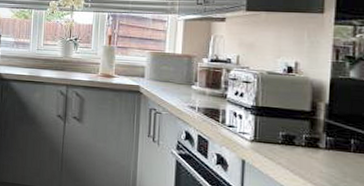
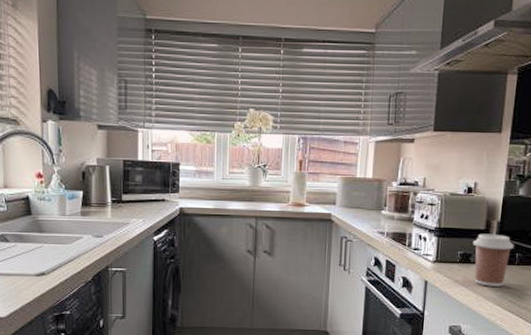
coffee cup: none [296,115,348,175] -> present [472,233,514,287]

